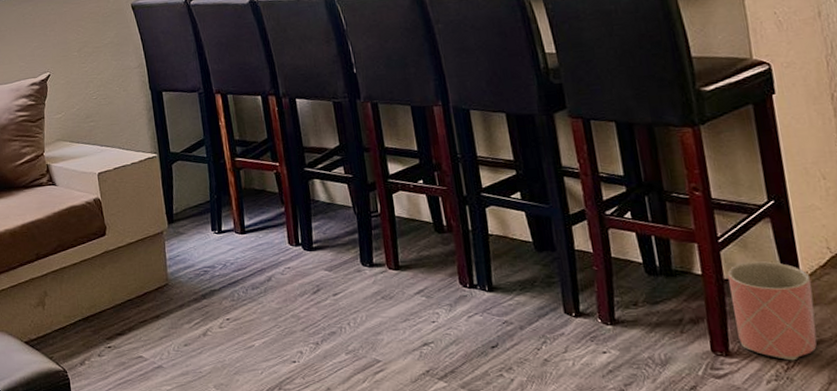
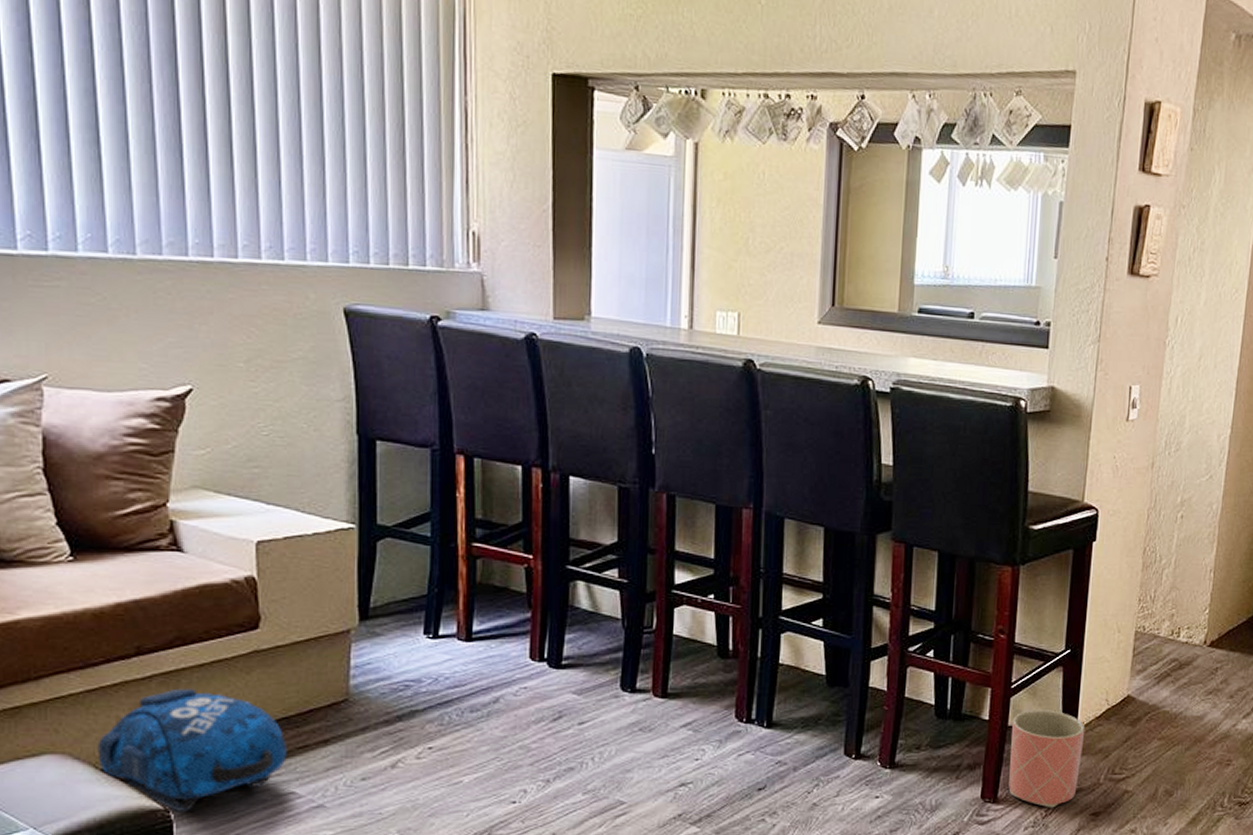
backpack: none [21,281,134,372] -> present [97,688,287,811]

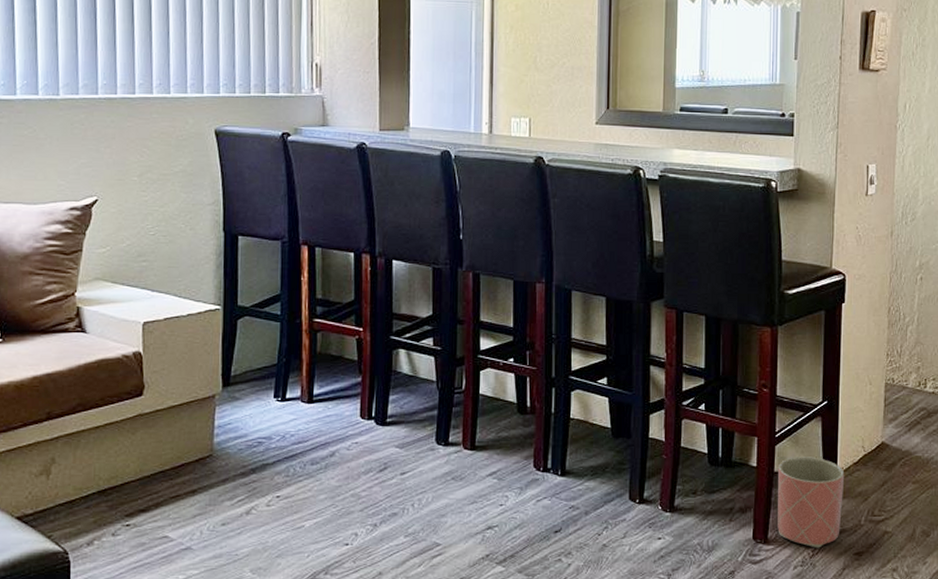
backpack: present [97,688,287,811] -> none [14,447,162,553]

